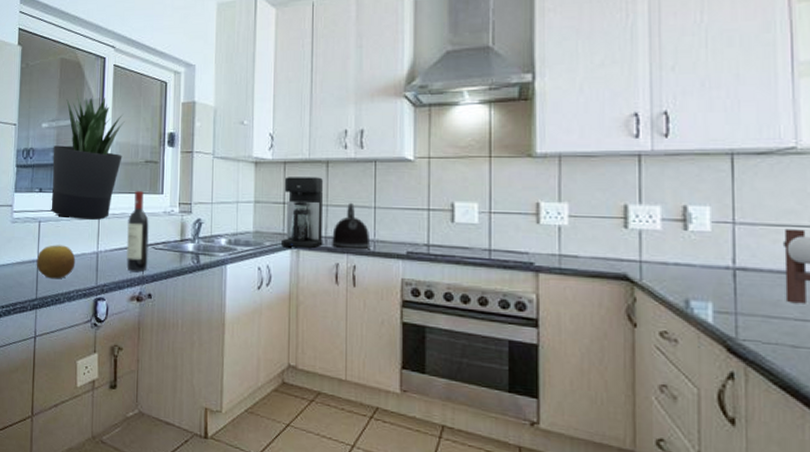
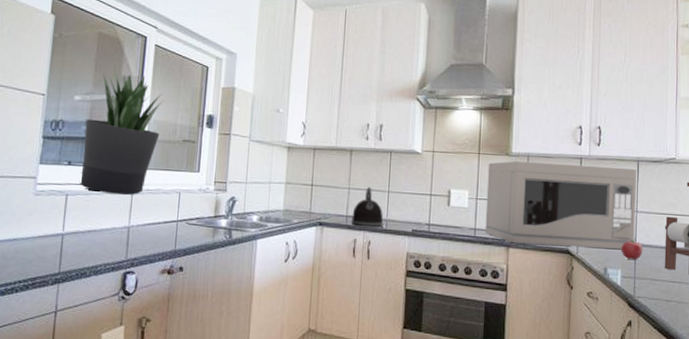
fruit: present [36,245,76,279] -> none [60,218,105,253]
wine bottle: present [126,191,149,273] -> none [158,168,184,247]
coffee maker: present [282,177,323,249] -> none [308,162,347,226]
microwave: none [503,163,732,276] -> present [485,160,636,250]
fruit: none [710,261,748,290] -> present [621,240,643,261]

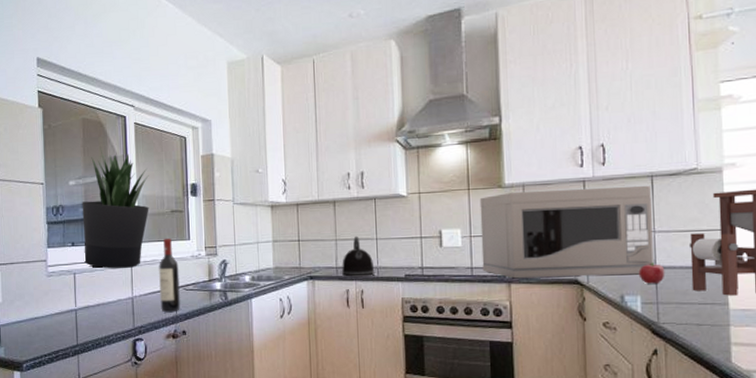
wine bottle: none [158,168,184,247] -> present [159,239,180,313]

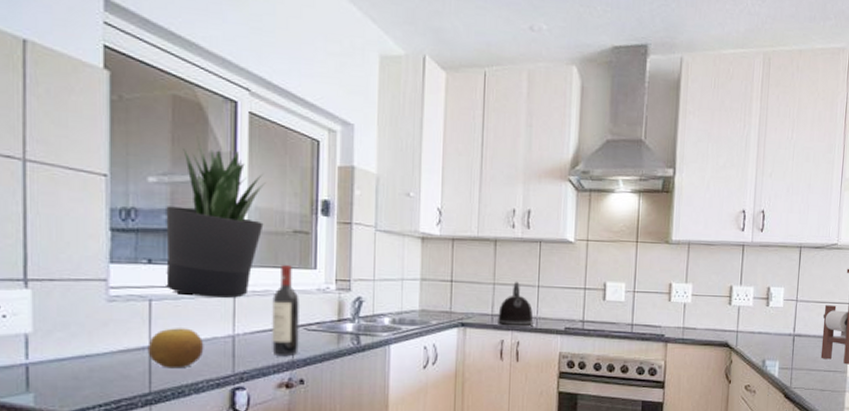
fruit: none [74,293,113,326] -> present [147,328,204,369]
microwave: present [479,185,654,279] -> none [642,249,798,341]
fruit: present [638,262,665,285] -> none [779,330,802,351]

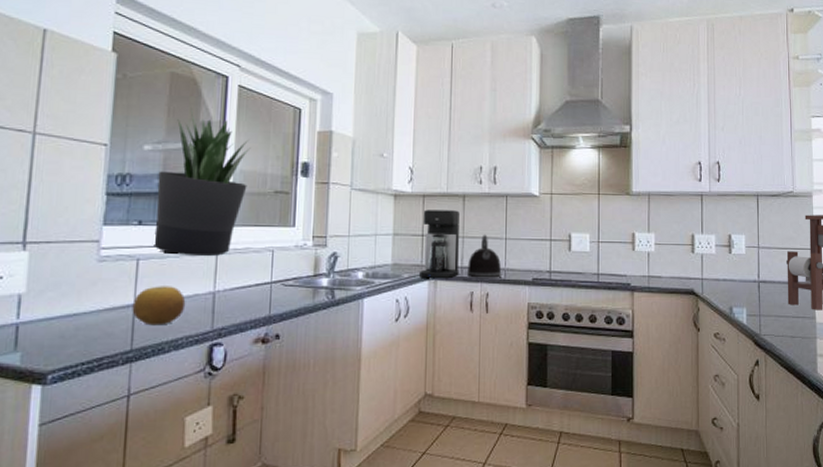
wine bottle: present [272,265,299,357] -> none [250,224,278,312]
coffee maker: none [448,254,491,327] -> present [420,210,459,279]

